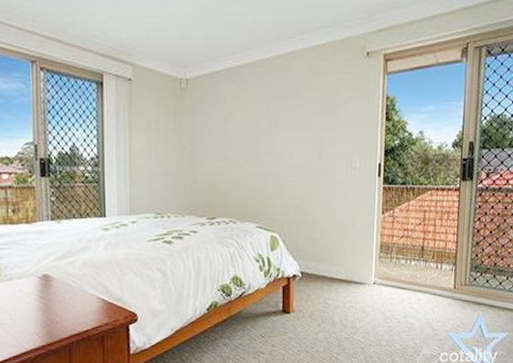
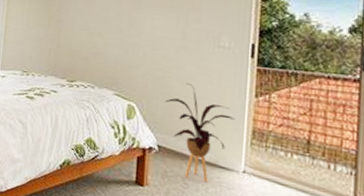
house plant: none [305,206,366,299] -> present [165,82,235,183]

